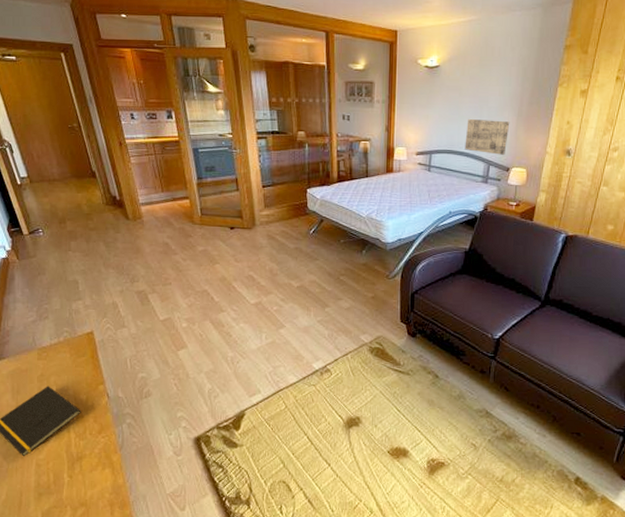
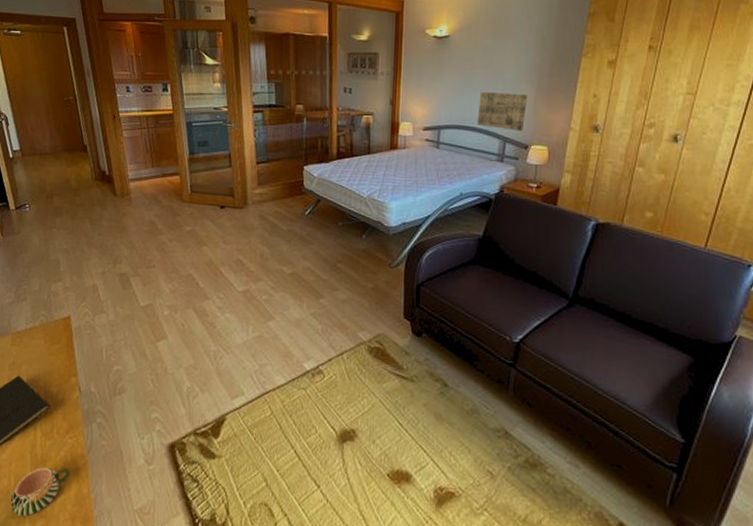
mug: none [52,463,105,506] -> present [11,466,70,517]

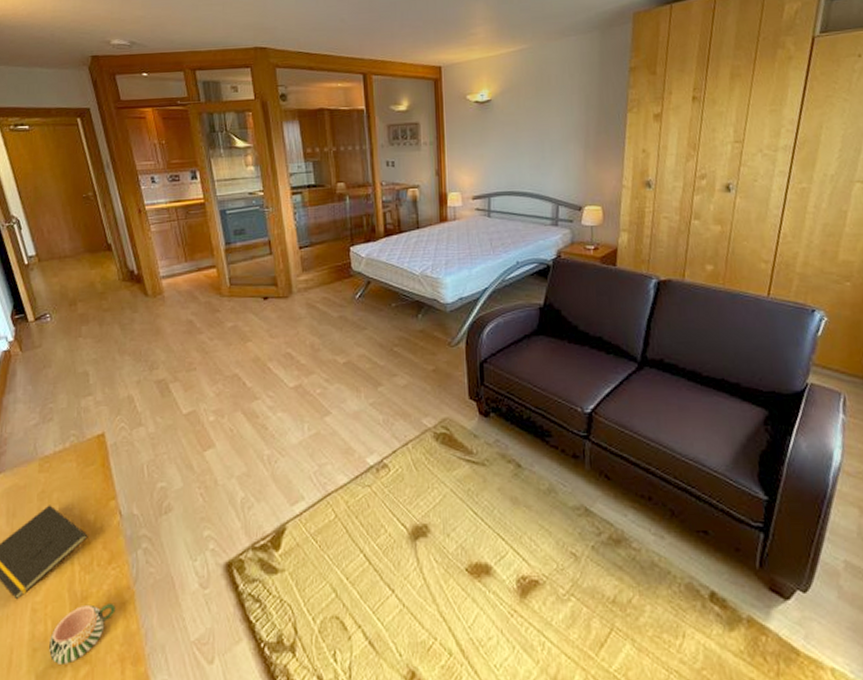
wall art: present [477,91,528,131] -> none [527,154,577,193]

